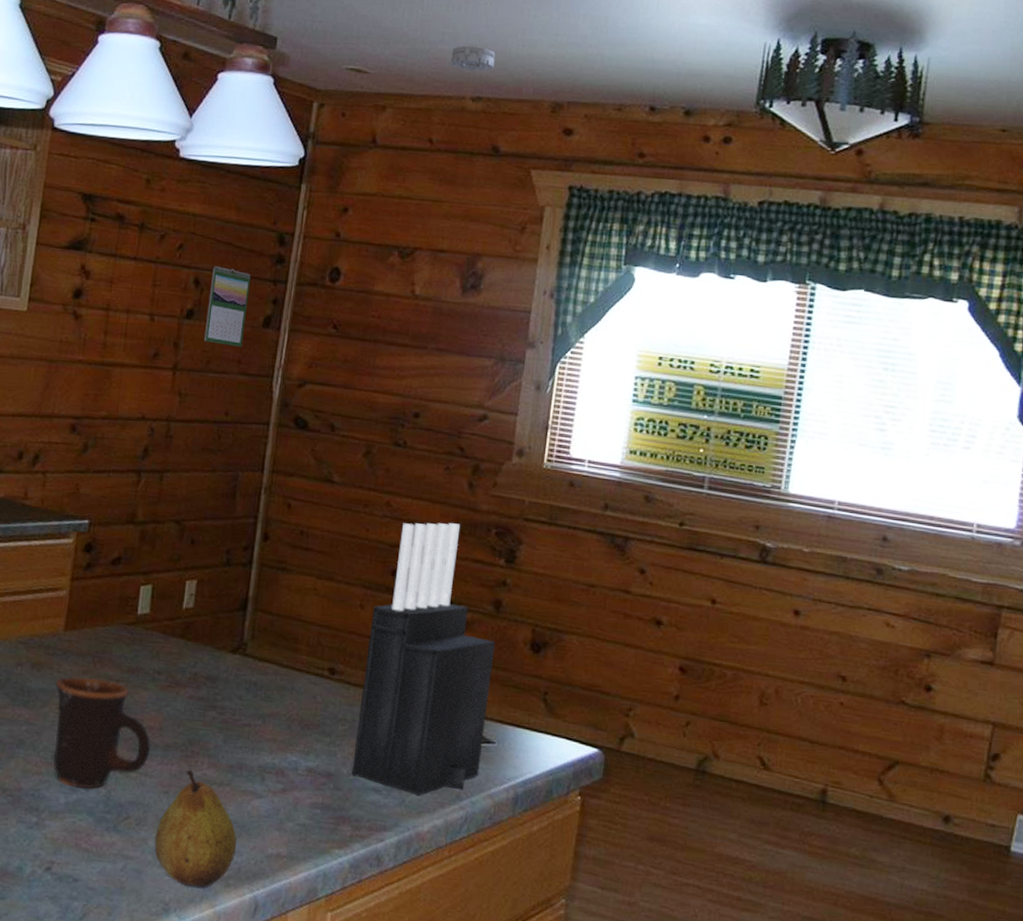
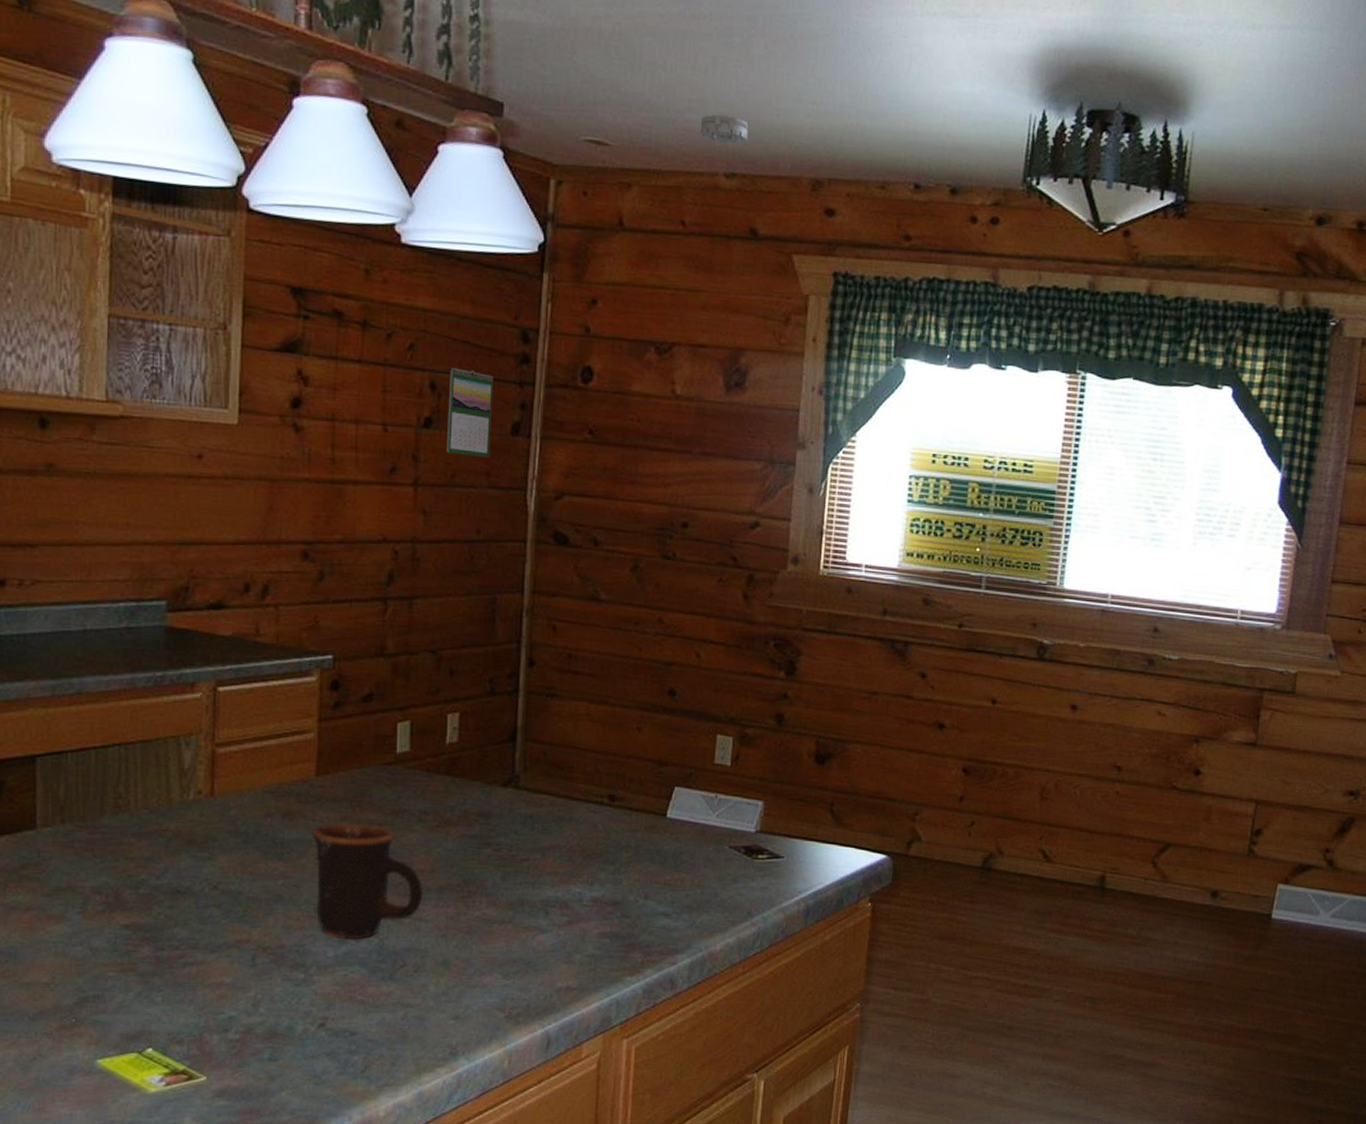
fruit: present [154,769,237,887] -> none [435,910,524,1028]
knife block: present [351,523,496,795] -> none [639,637,780,916]

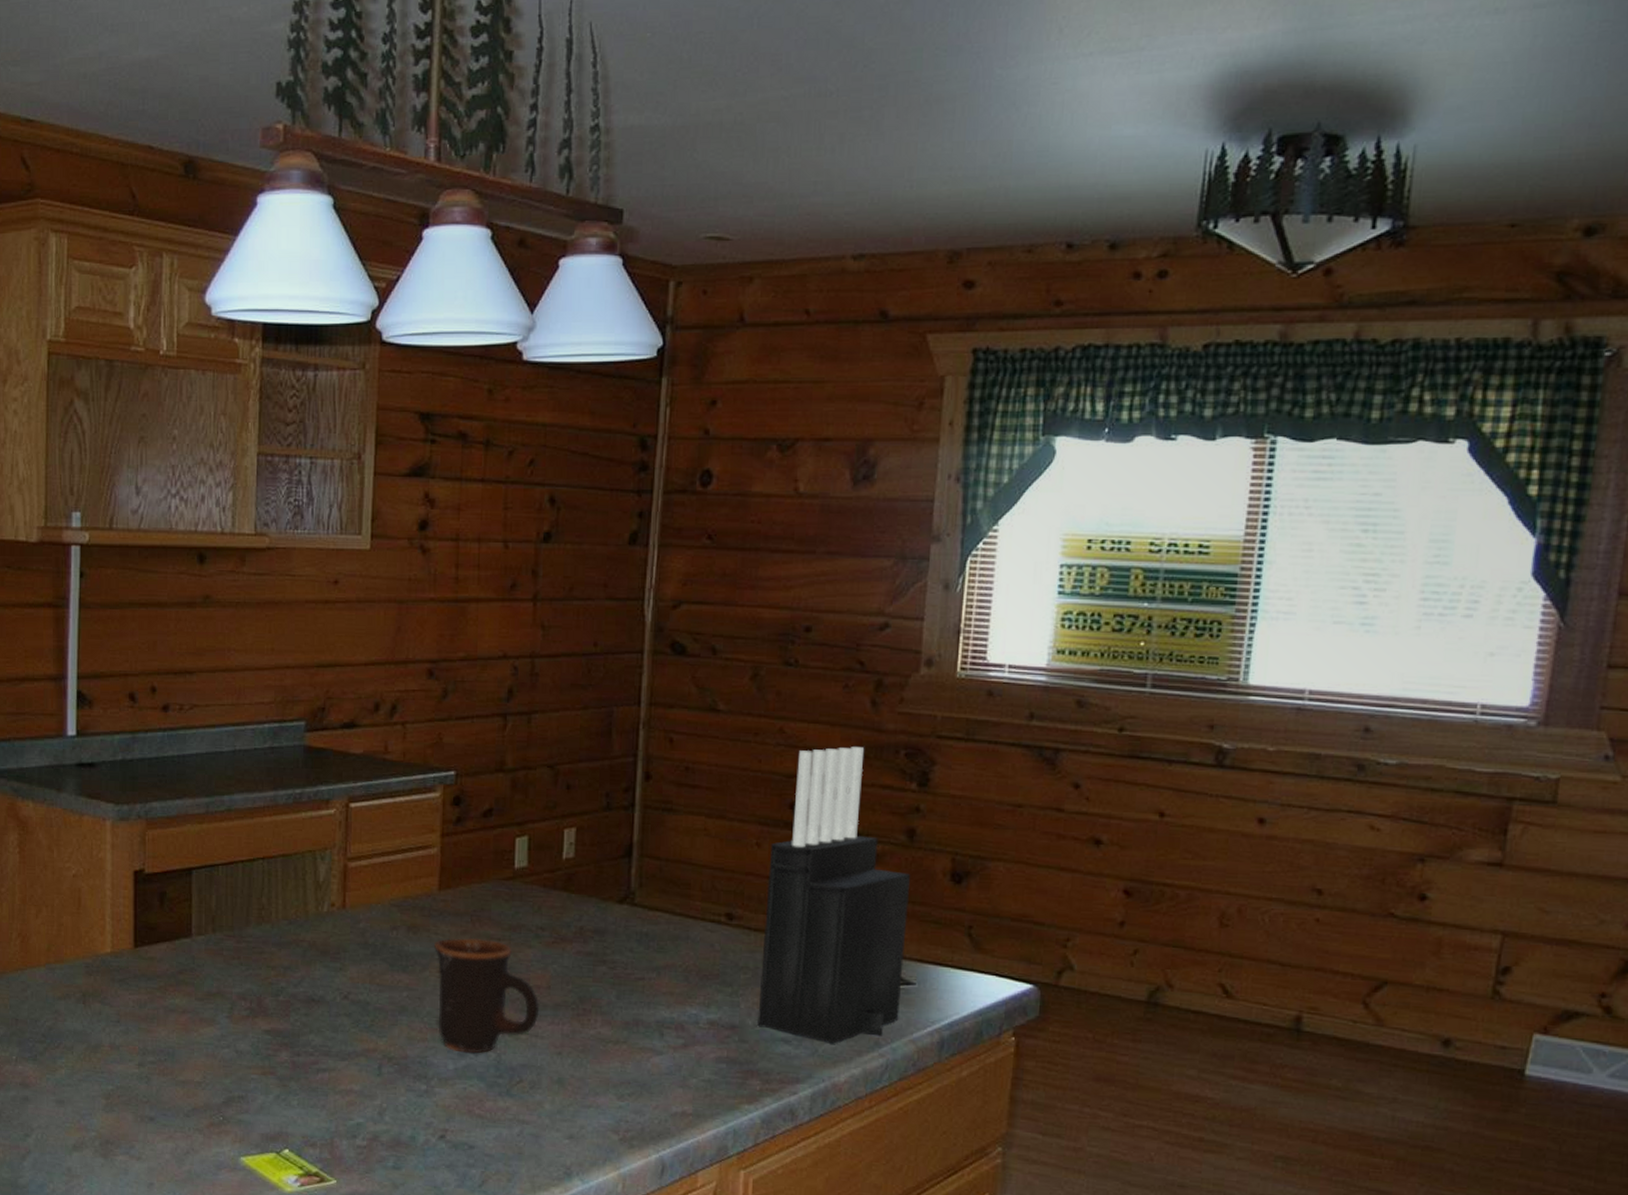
calendar: present [447,368,494,459] -> none [565,481,612,570]
knife block: none [639,637,780,916] -> present [757,747,911,1044]
smoke detector: present [700,114,749,145] -> none [825,194,878,224]

